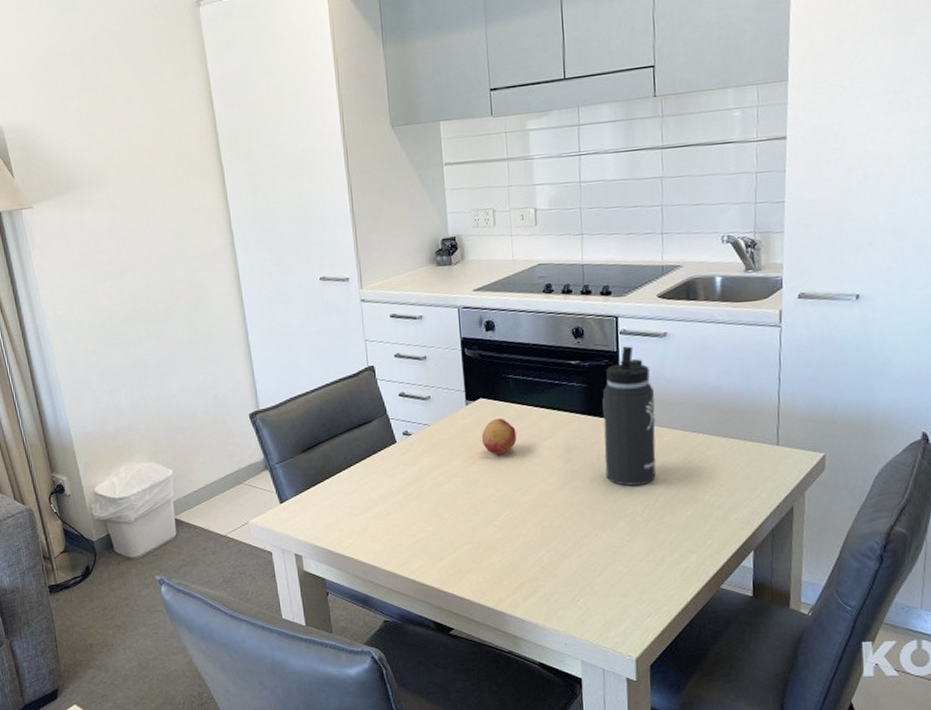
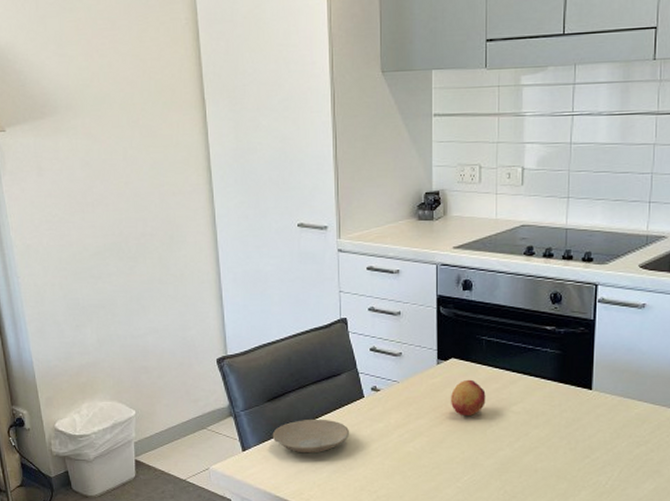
plate: none [308,466,385,502] -> present [272,419,350,454]
thermos bottle: present [602,346,656,486] -> none [572,315,628,456]

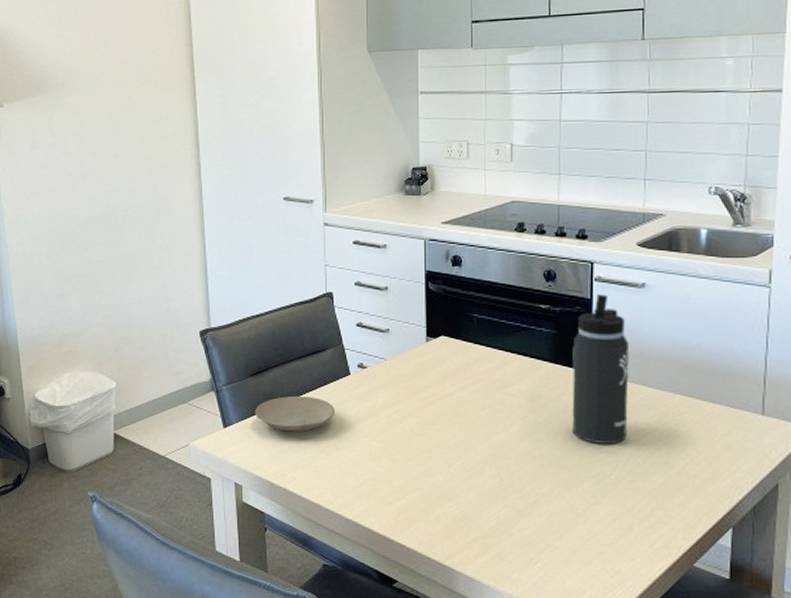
fruit: present [451,379,486,415] -> none [441,358,478,397]
thermos bottle: none [572,315,628,456] -> present [572,294,630,444]

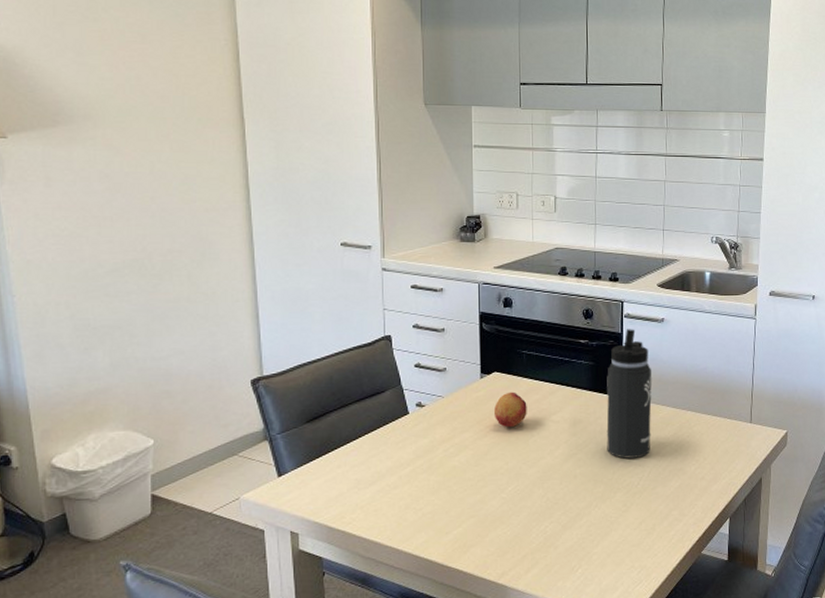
plate: present [254,395,336,432] -> none [311,437,395,475]
fruit: none [441,358,478,397] -> present [495,391,527,427]

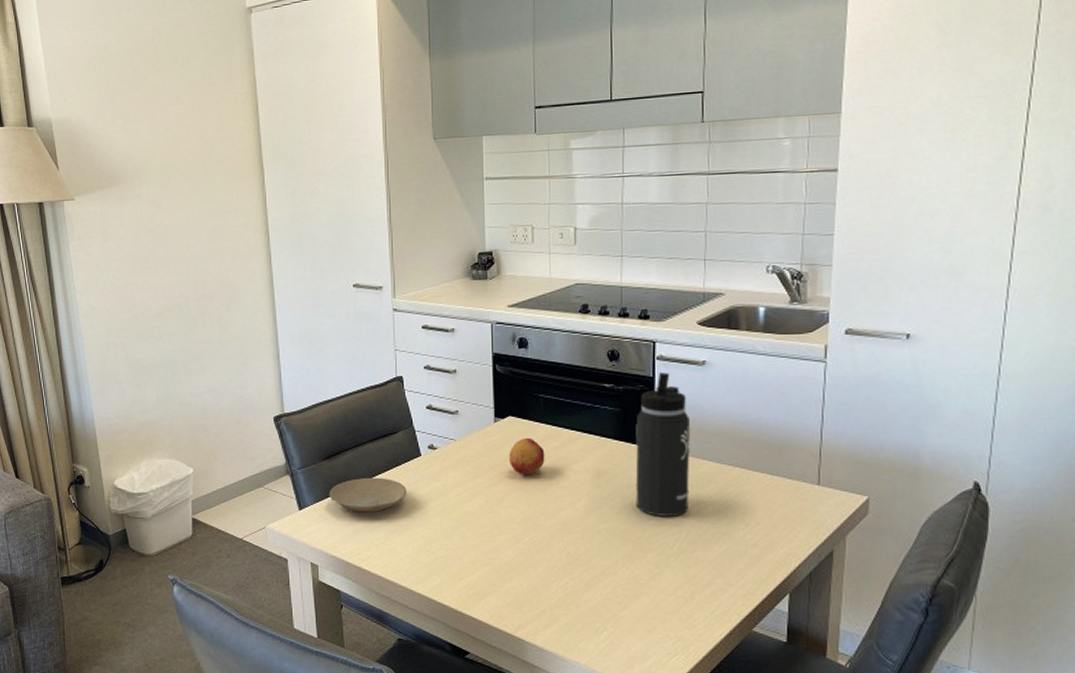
plate: none [311,437,395,475] -> present [329,477,407,513]

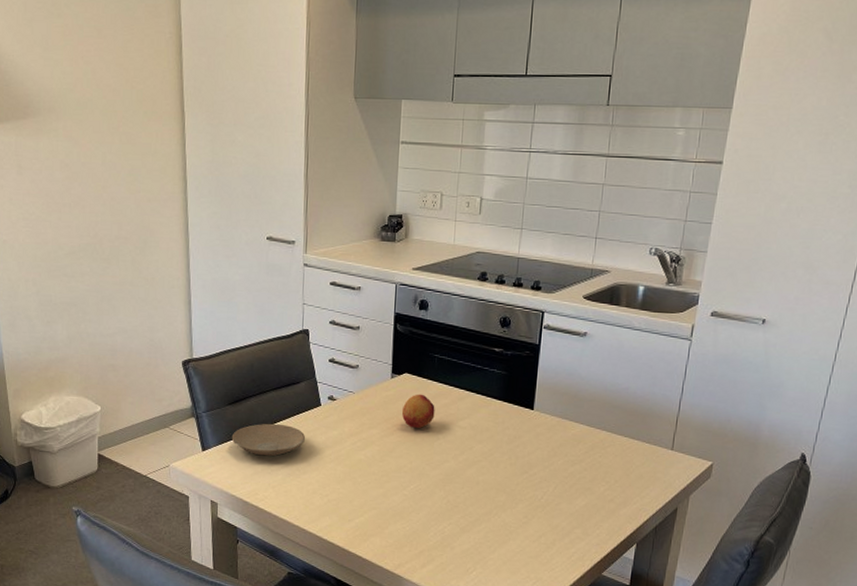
thermos bottle: present [635,372,691,517] -> none [512,341,568,472]

